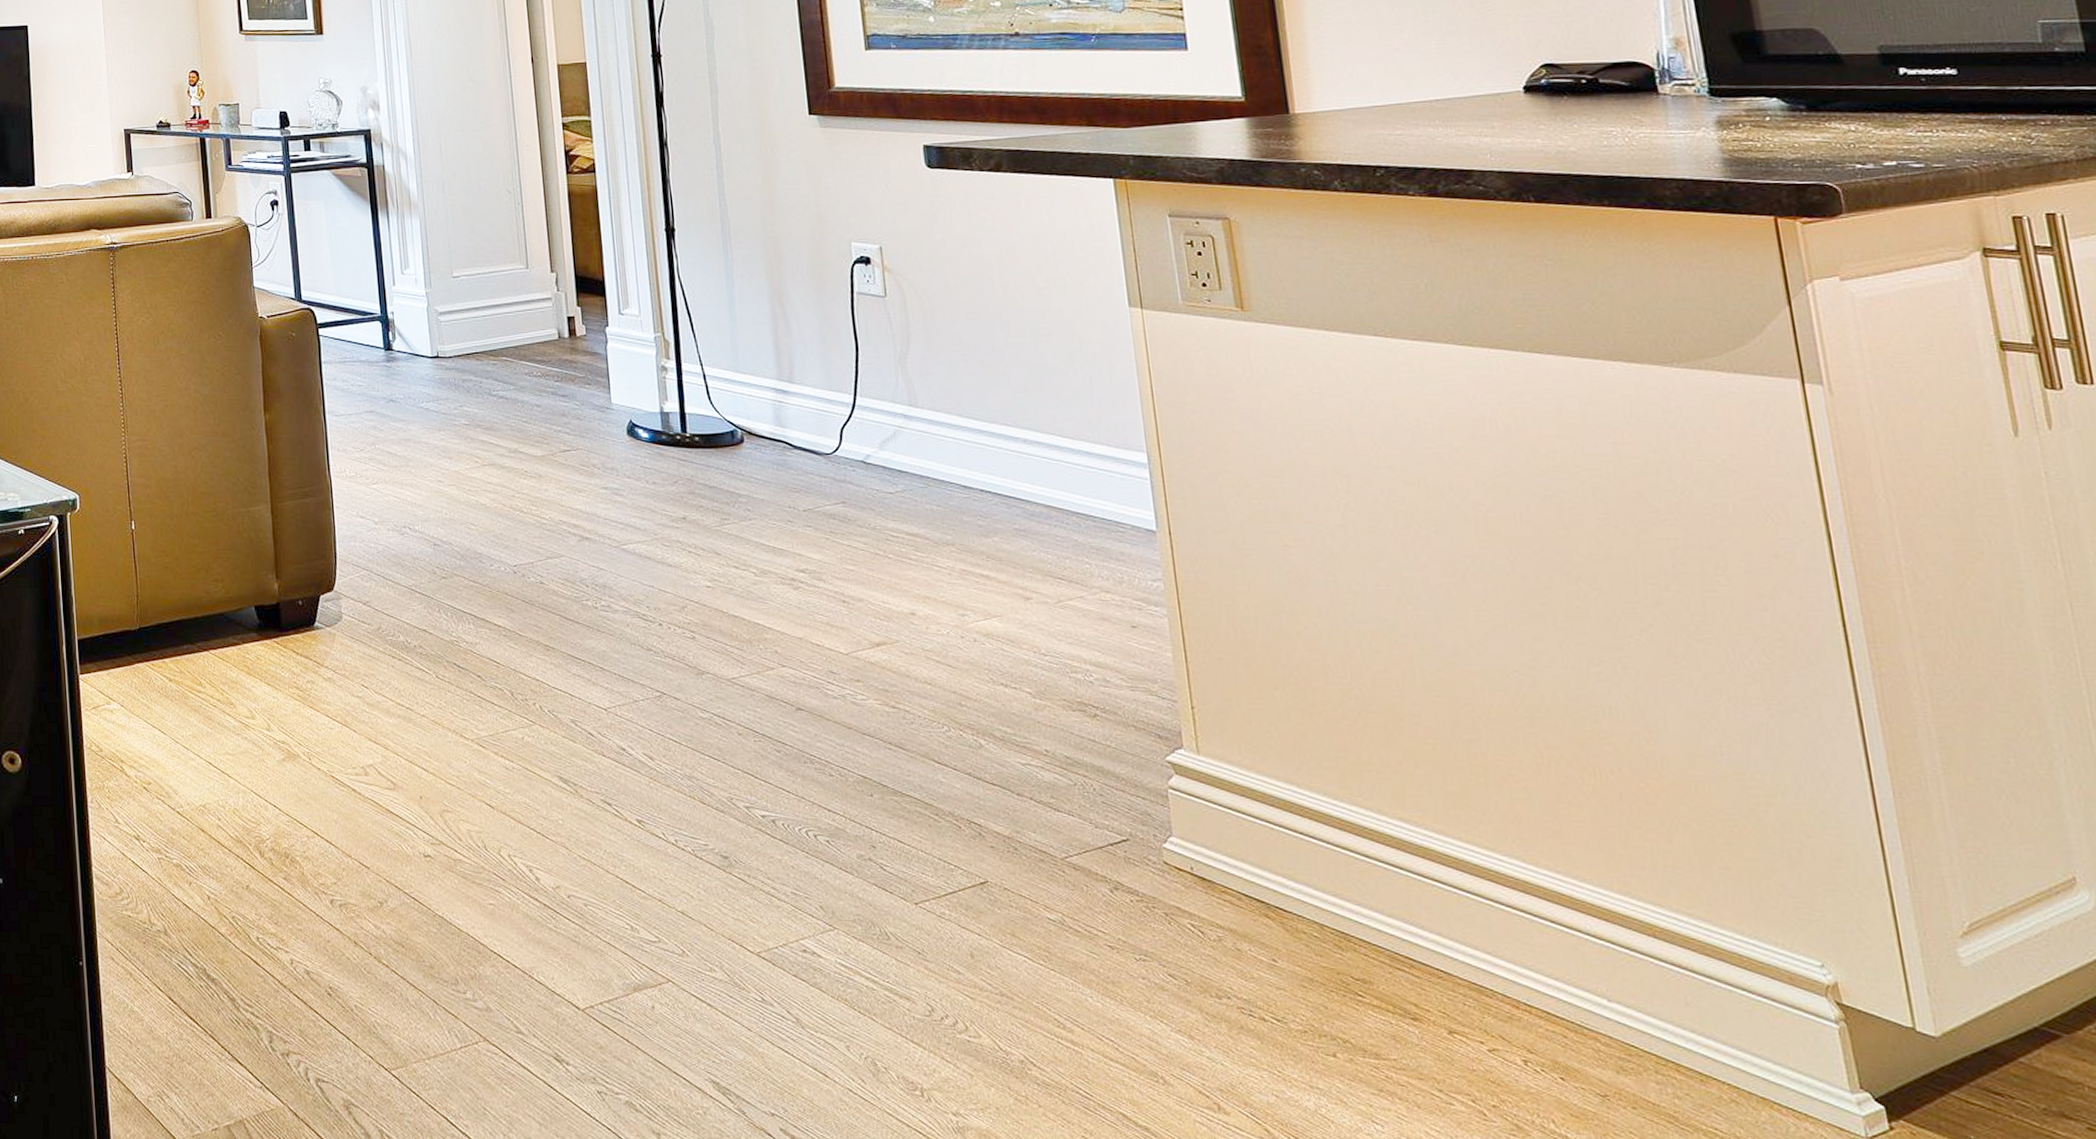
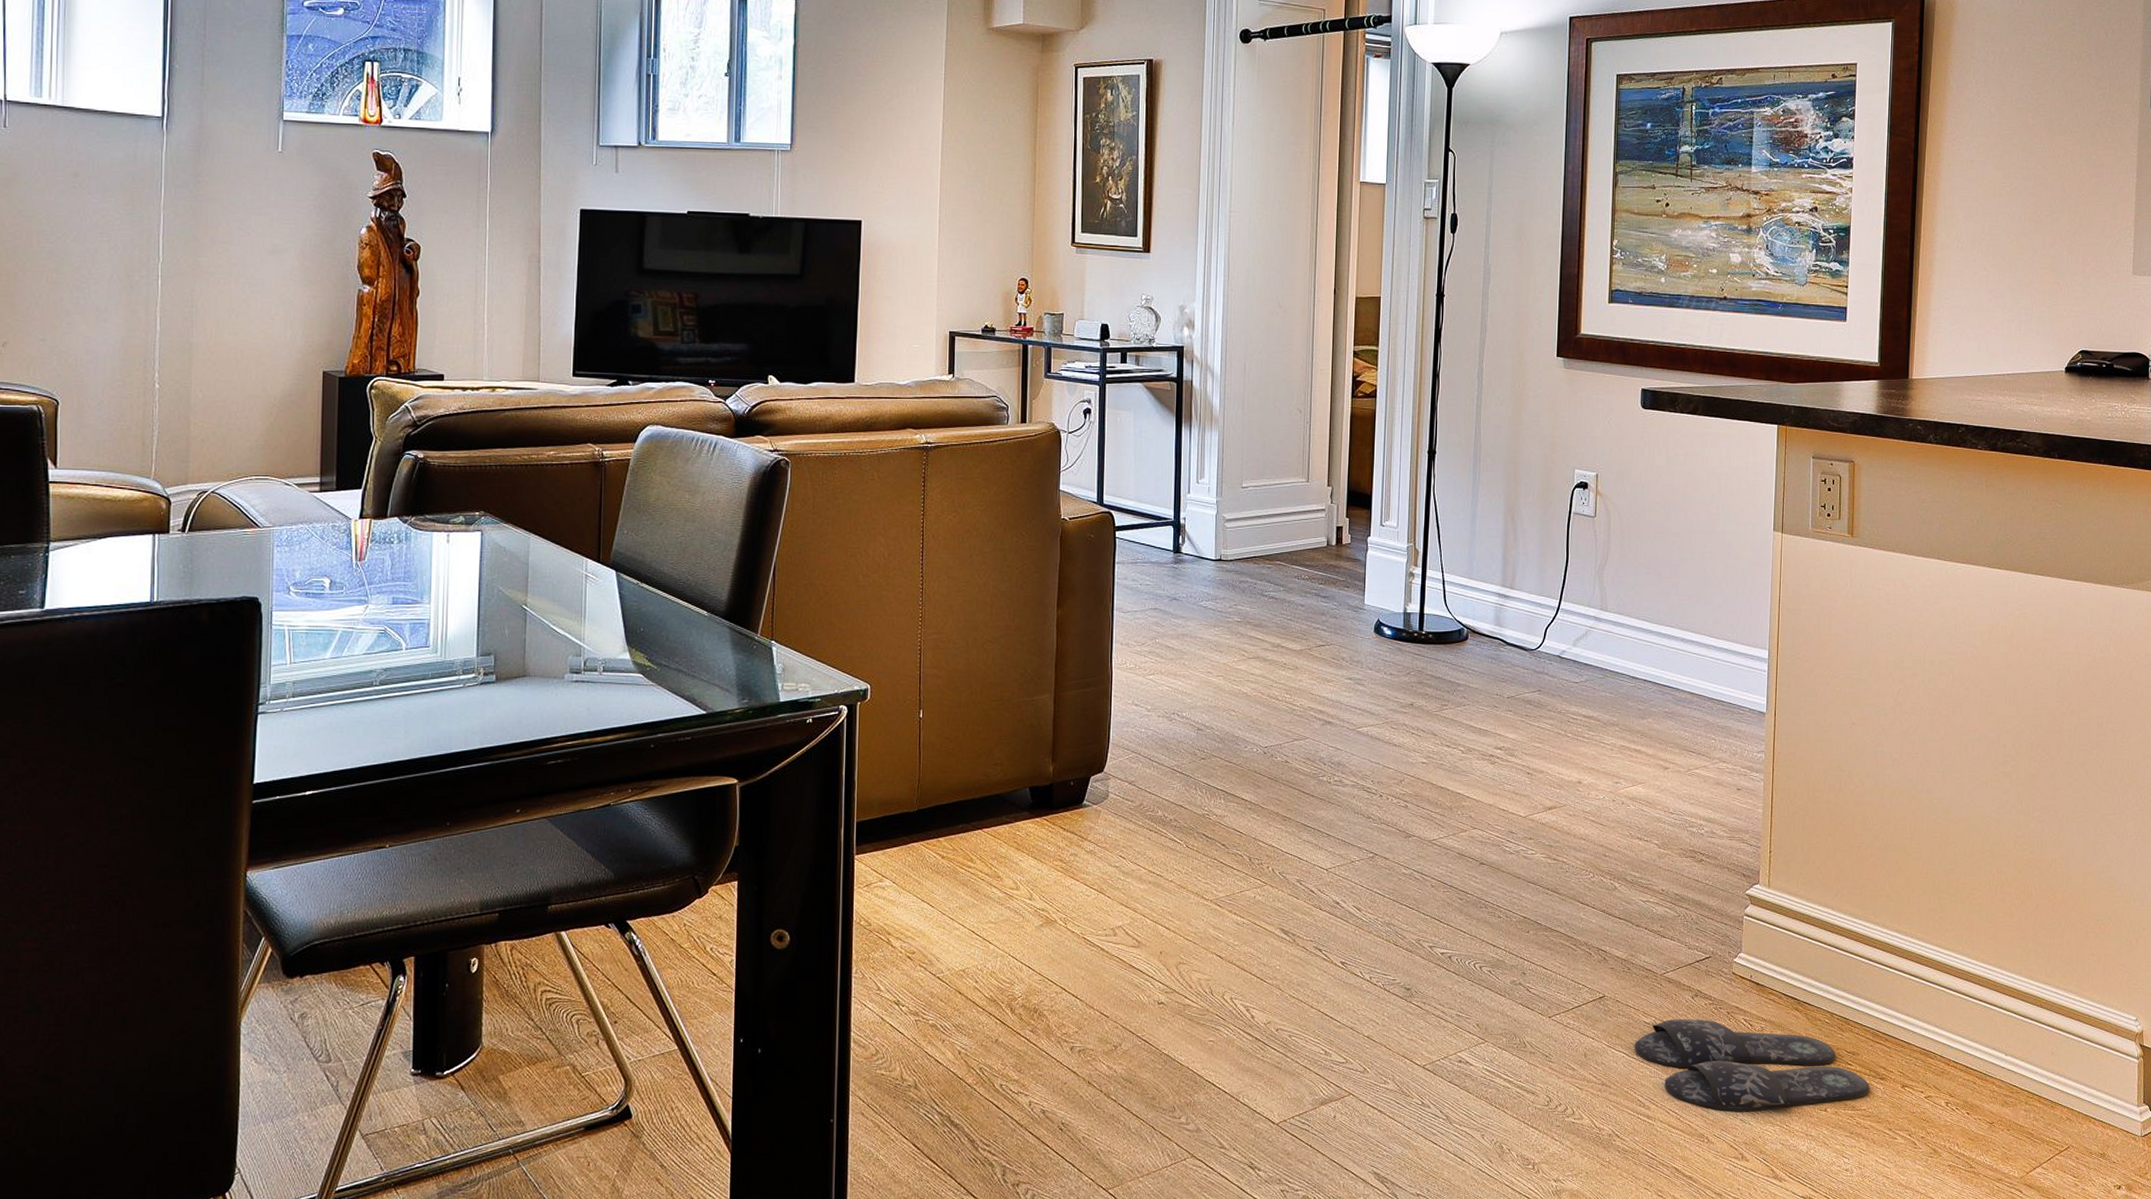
slippers: none [1039,917,1399,1048] -> present [1635,1018,1870,1111]

